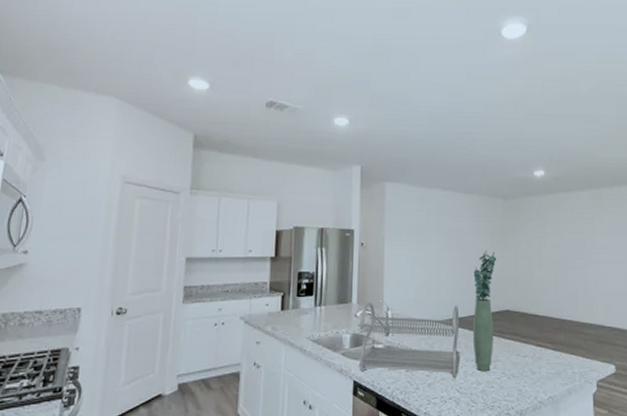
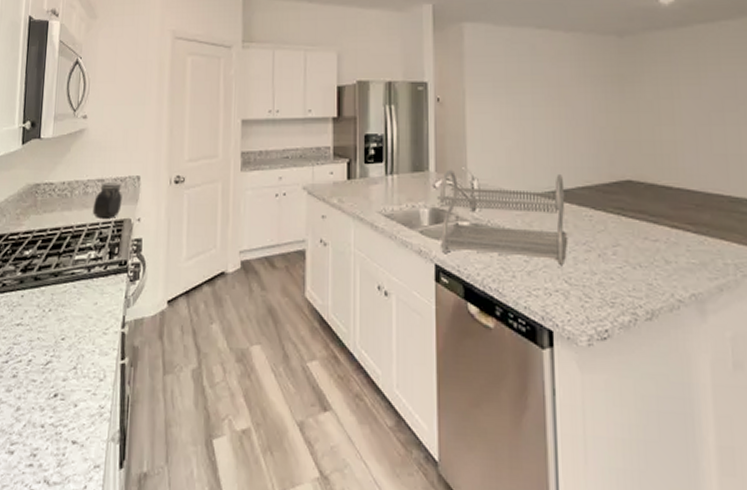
jar: none [27,314,61,348] -> present [92,182,122,218]
vase: present [472,250,497,372] -> none [581,104,612,259]

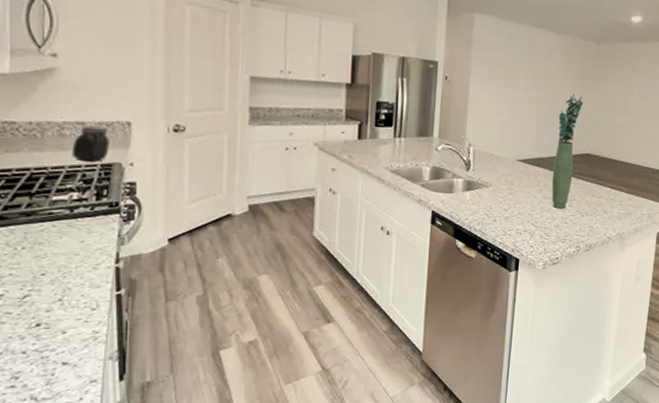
dish rack: present [437,169,569,265] -> none [436,136,542,213]
vase: none [581,104,612,259] -> present [551,94,584,209]

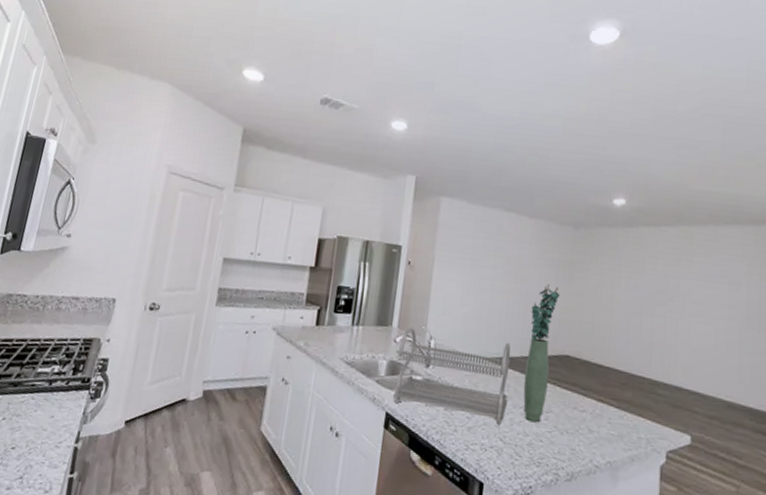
jar: present [72,125,109,162] -> none [62,300,96,336]
dish rack: none [436,136,542,213] -> present [392,327,512,425]

